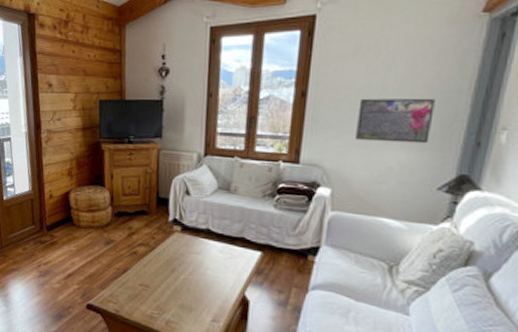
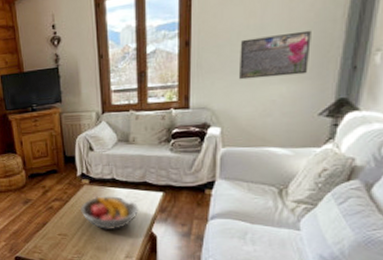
fruit bowl: none [168,246,233,287] -> present [81,196,139,229]

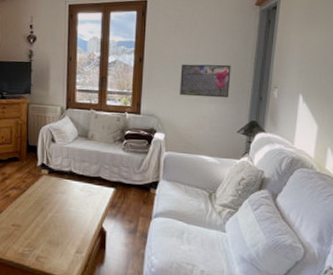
fruit bowl: present [81,196,139,229] -> none [37,187,92,223]

